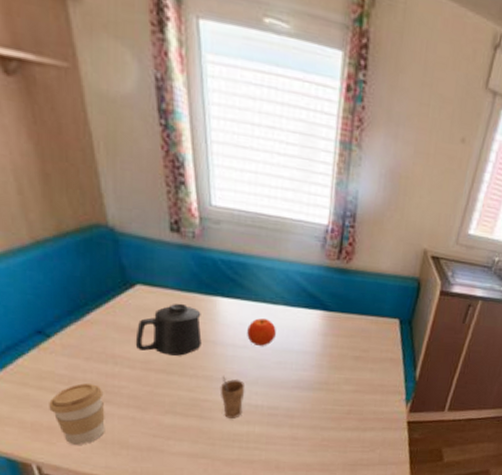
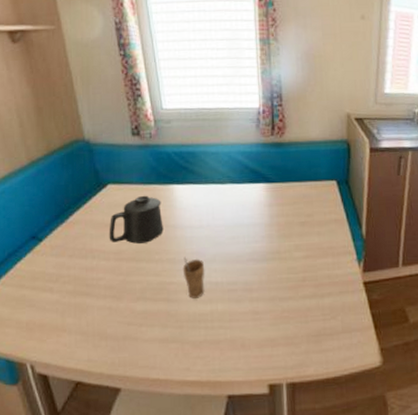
coffee cup: present [49,383,105,445] -> none [41,279,87,340]
fruit: present [247,318,276,347] -> none [201,198,227,225]

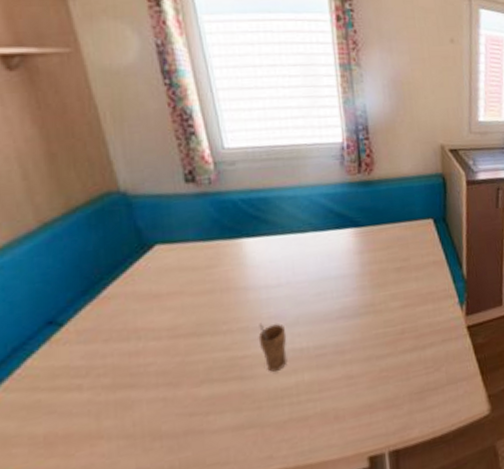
mug: present [109,195,164,244] -> none [158,254,232,317]

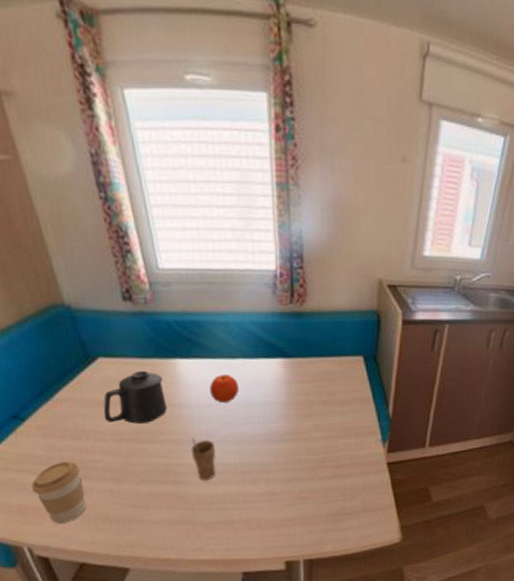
coffee cup: none [64,368,133,452] -> present [31,461,87,524]
mug: none [158,254,232,317] -> present [103,370,167,424]
fruit: none [278,250,310,282] -> present [210,374,239,404]

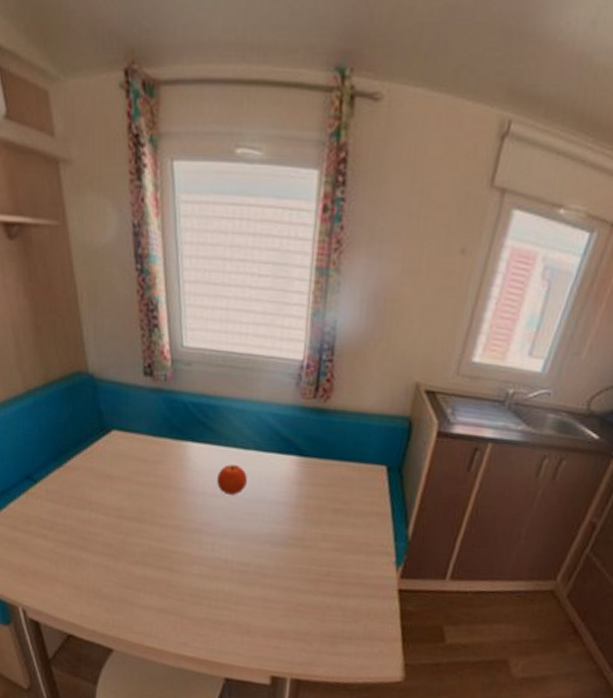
coffee cup: present [31,461,87,524] -> none [34,529,82,591]
mug: present [103,370,167,424] -> none [110,448,172,504]
cup: present [190,437,216,480] -> none [189,525,215,573]

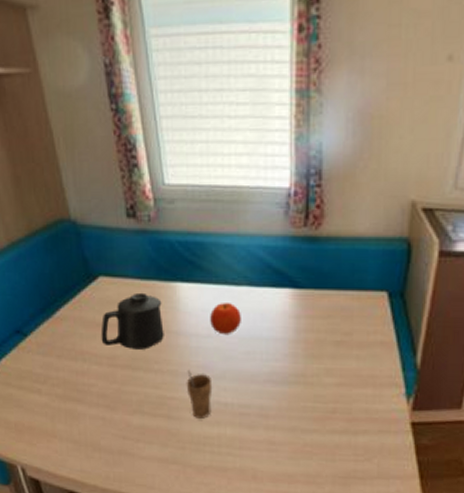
mug: none [110,448,172,504] -> present [100,292,164,350]
cup: none [189,525,215,573] -> present [186,369,213,419]

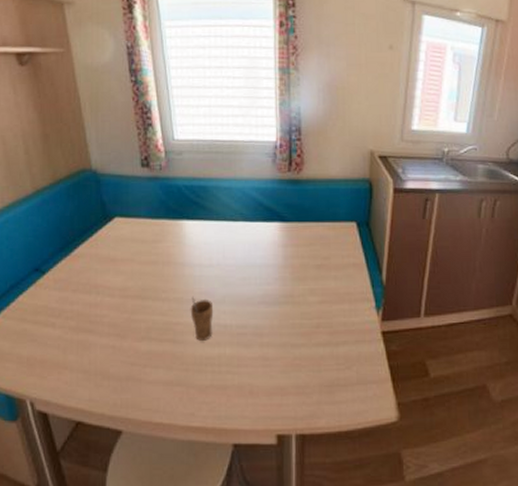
mug: present [100,292,164,350] -> none [114,230,171,281]
fruit: present [210,303,241,336] -> none [212,236,238,264]

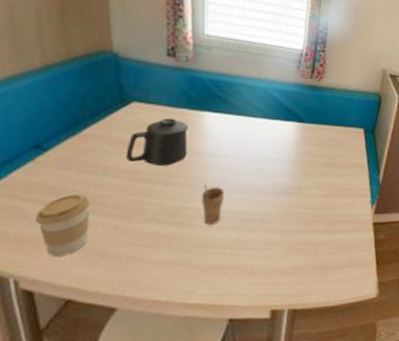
coffee cup: none [42,315,89,378] -> present [35,194,91,256]
mug: none [114,230,171,281] -> present [125,117,189,166]

